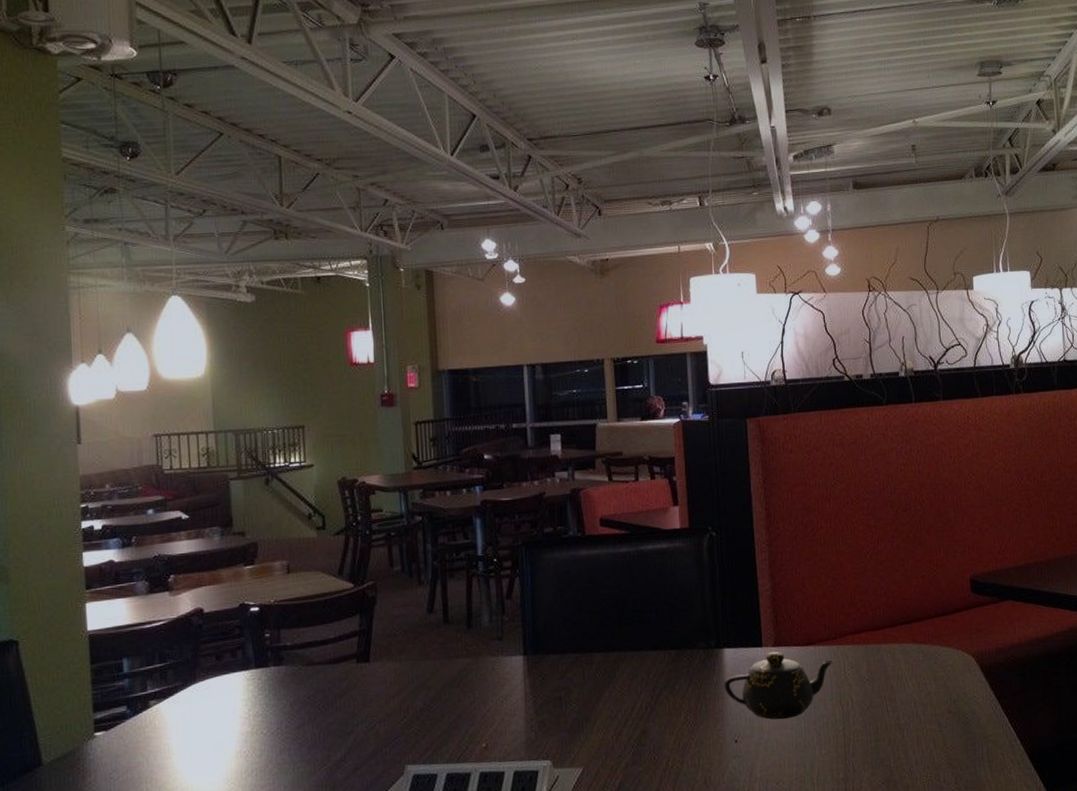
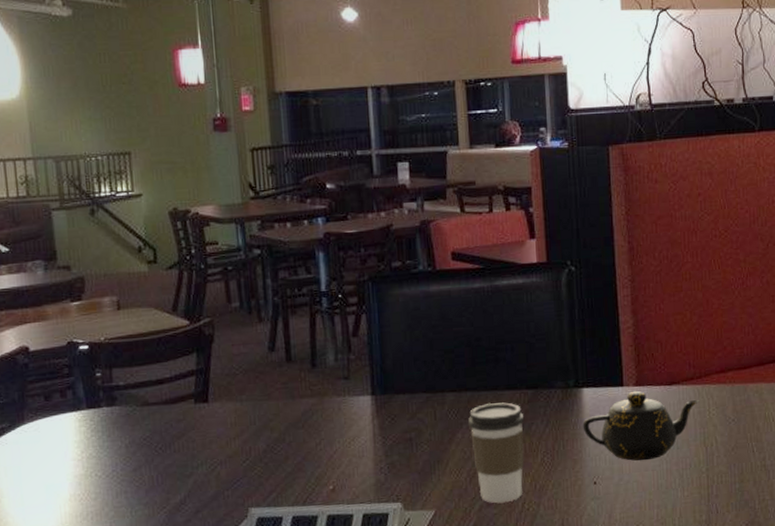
coffee cup: none [615,662,669,761] -> present [468,402,525,504]

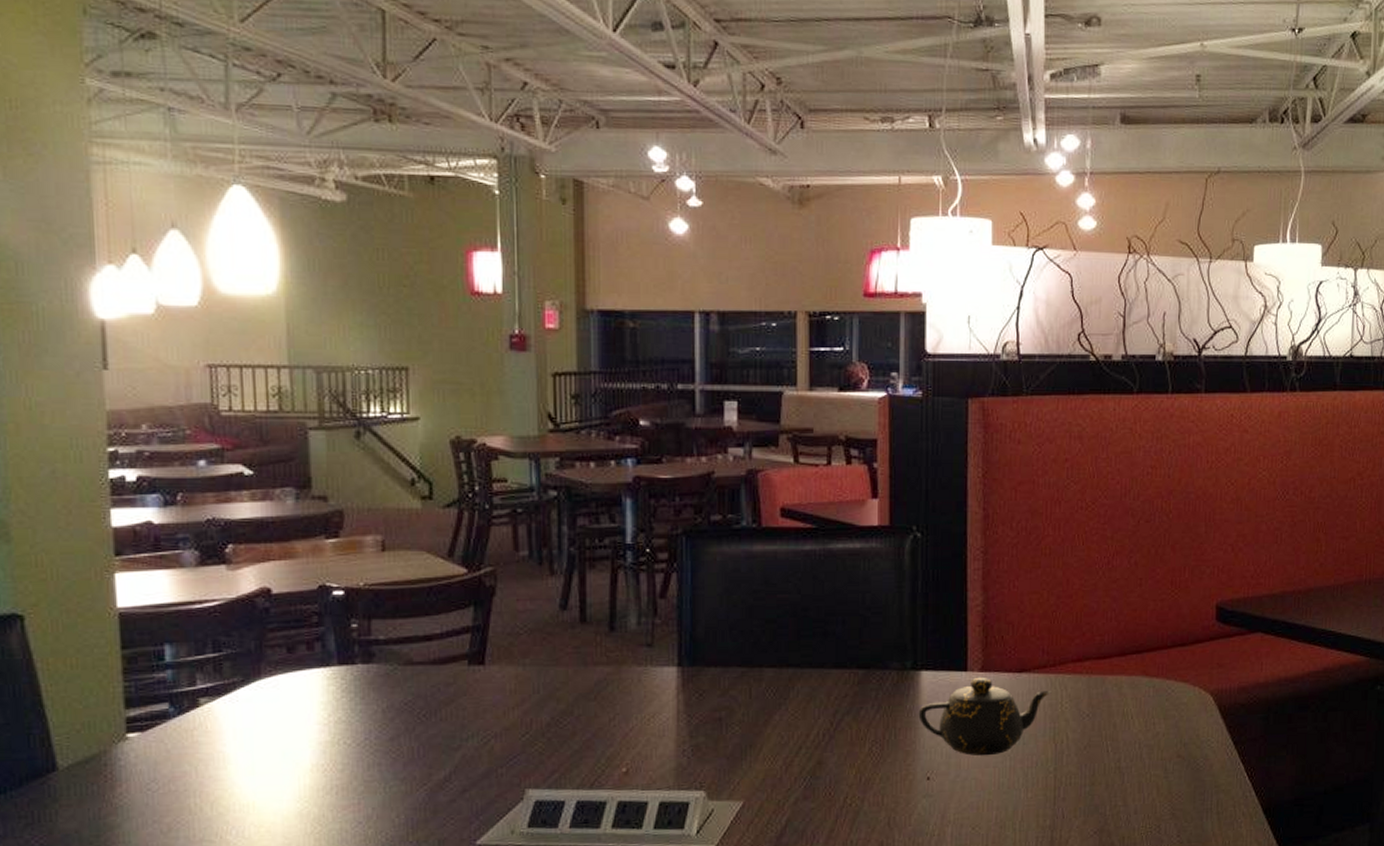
coffee cup: present [468,402,525,504] -> none [789,682,853,797]

